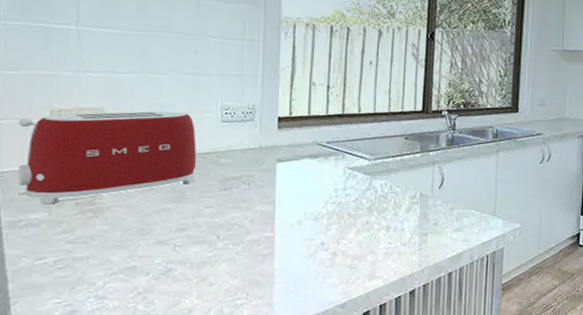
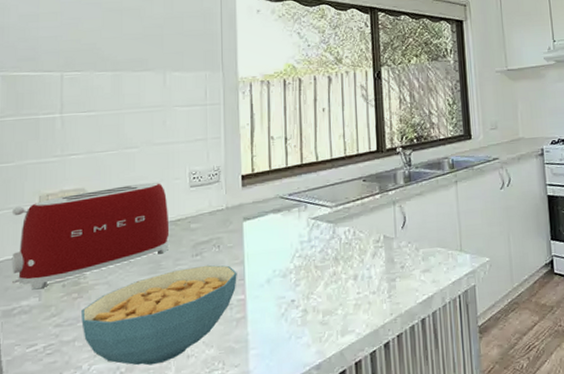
cereal bowl: none [96,200,267,289] -> present [81,265,237,366]

